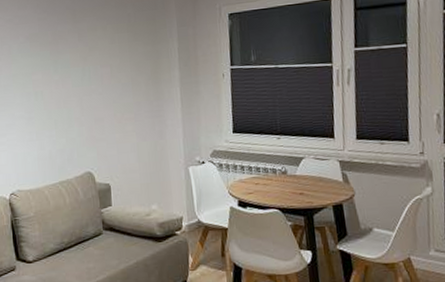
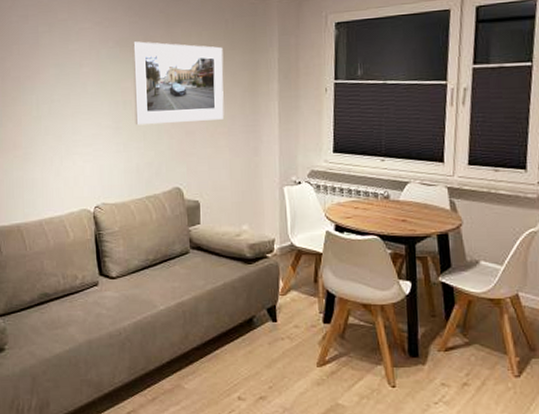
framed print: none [41,36,130,115] -> present [132,41,224,126]

